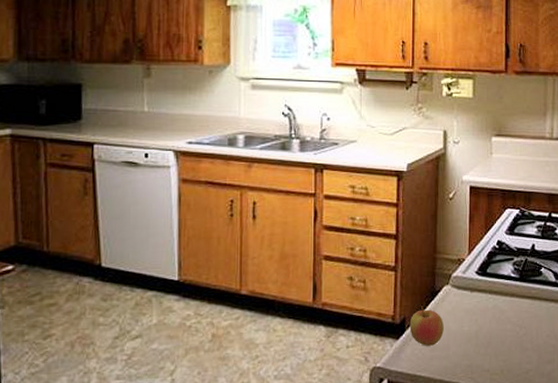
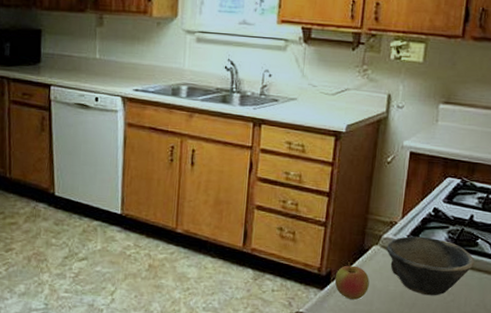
bowl: none [457,271,541,332] -> present [387,236,475,296]

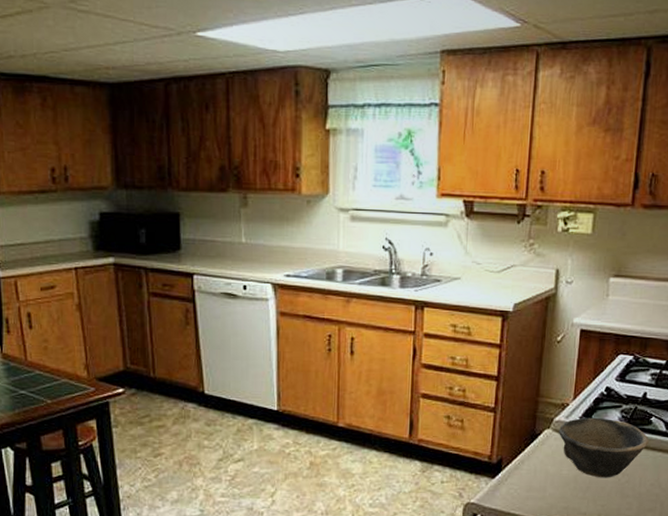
apple: present [334,262,370,300] -> none [506,448,542,486]

